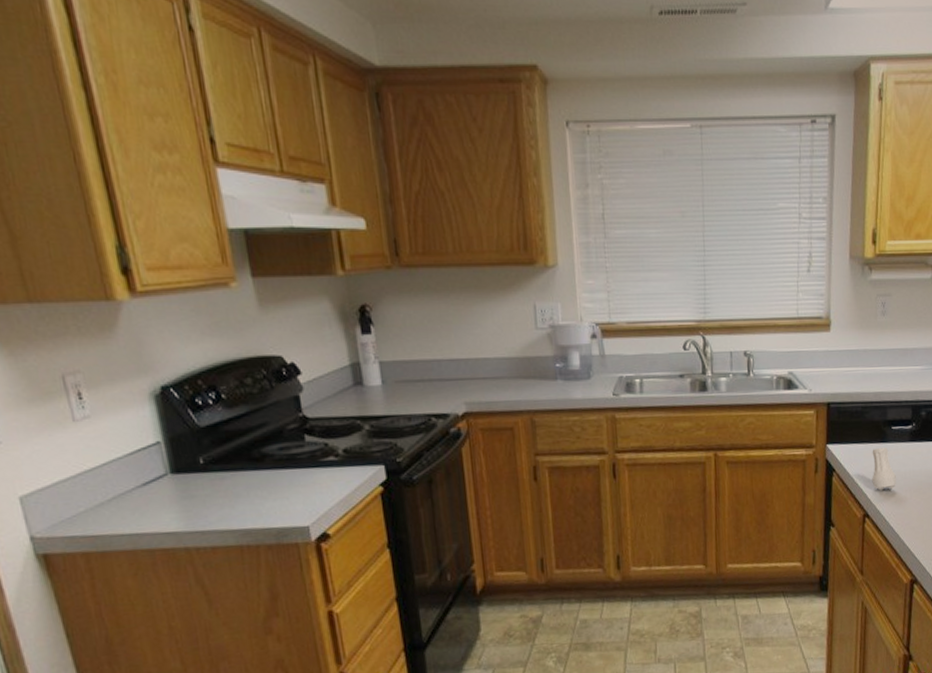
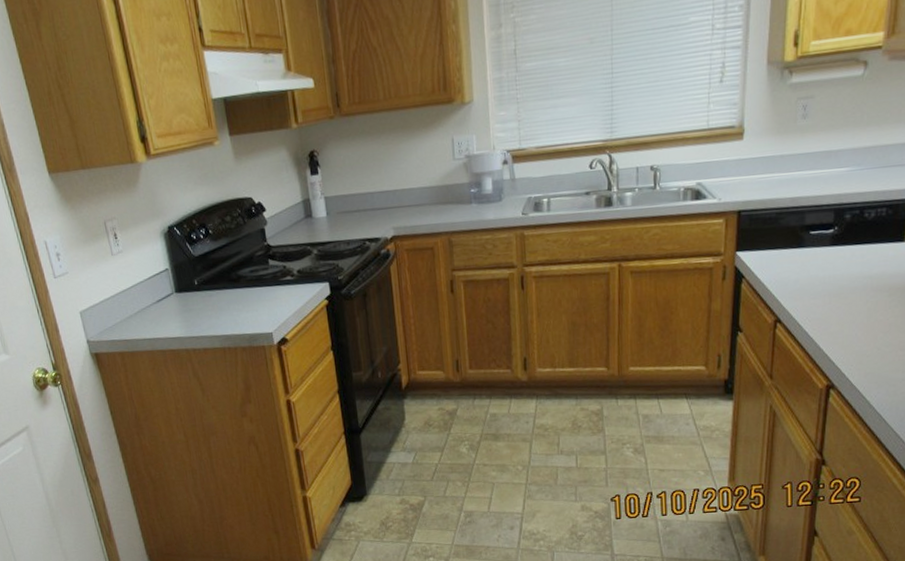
vase: present [872,448,896,491] -> none [785,253,813,296]

